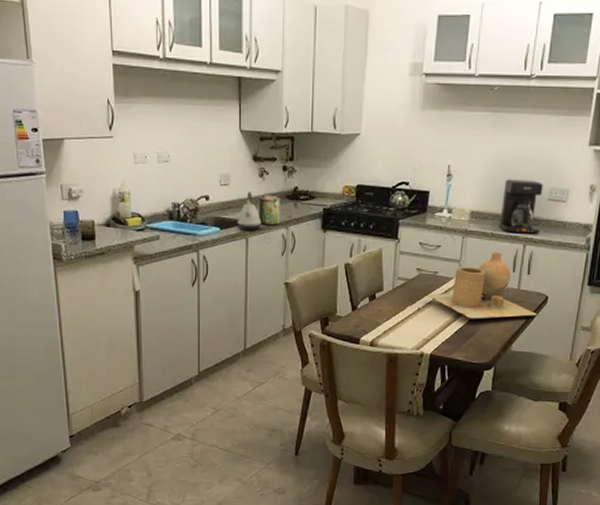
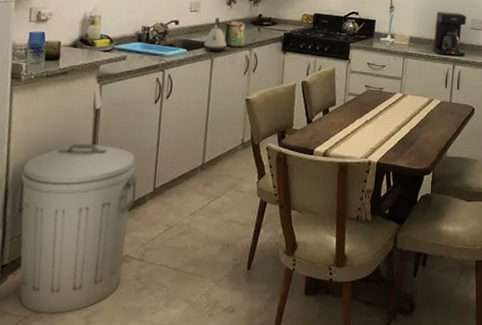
trash can: none [75,326,182,482] -> present [16,144,137,314]
vase: present [426,252,539,319] -> none [373,71,468,129]

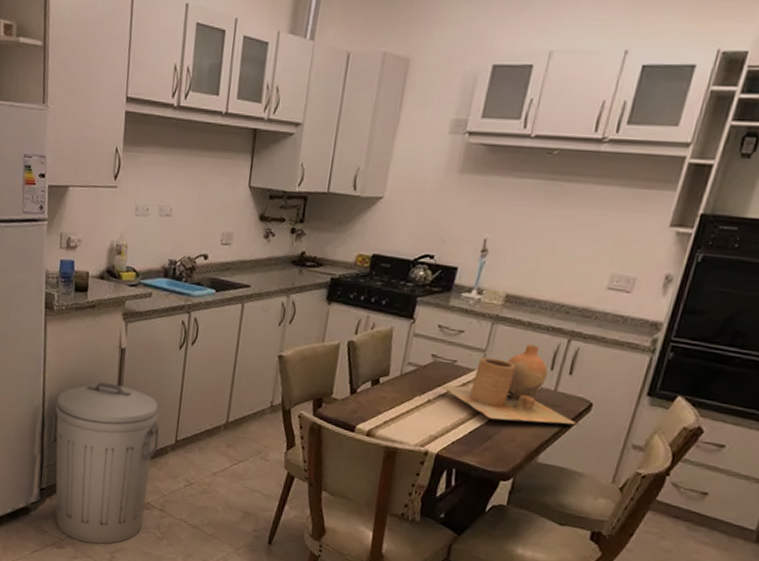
kettle: present [204,18,227,52] -> none [234,253,261,296]
canister: present [224,21,246,48] -> none [258,258,285,293]
vase: none [373,71,468,129] -> present [439,344,578,426]
coffee maker: present [432,12,466,56] -> none [538,260,603,328]

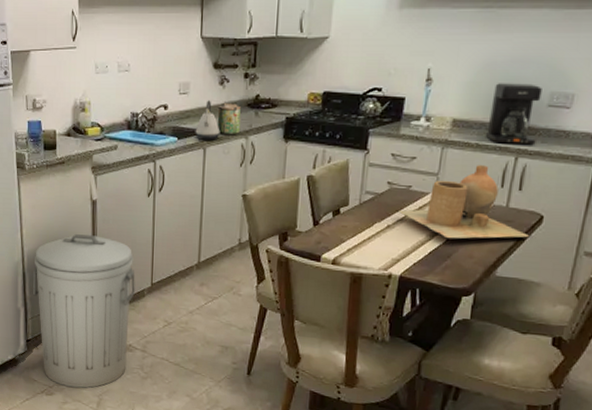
kettle: none [234,253,261,296] -> present [195,100,221,140]
canister: none [258,258,285,293] -> present [217,103,241,135]
coffee maker: none [538,260,603,328] -> present [485,83,542,145]

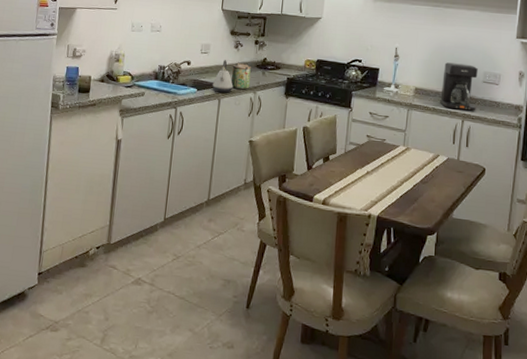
trash can: present [33,234,135,388] -> none [51,170,150,324]
vase: present [397,165,532,240] -> none [374,125,478,186]

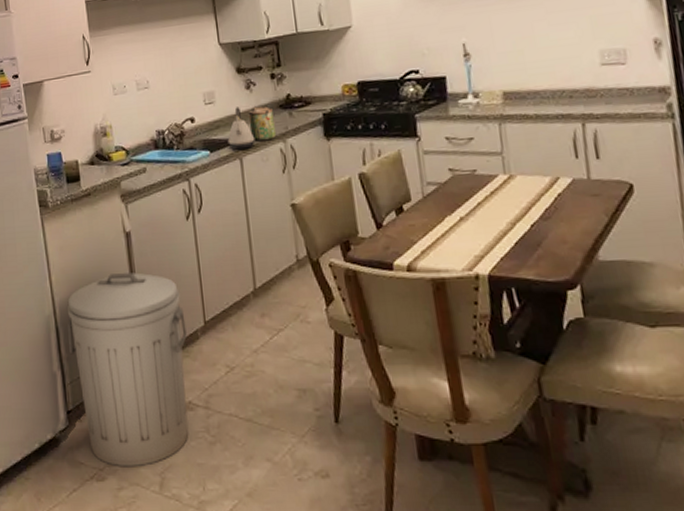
trash can: none [51,170,150,324] -> present [68,272,189,467]
coffee maker: present [439,62,478,111] -> none [538,44,600,112]

